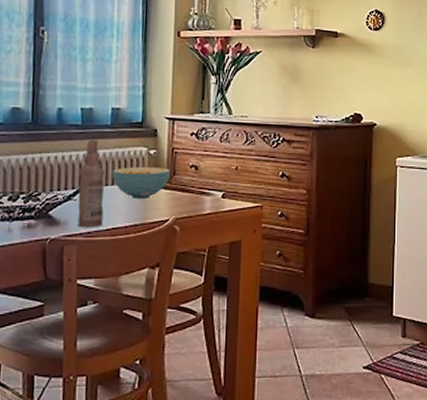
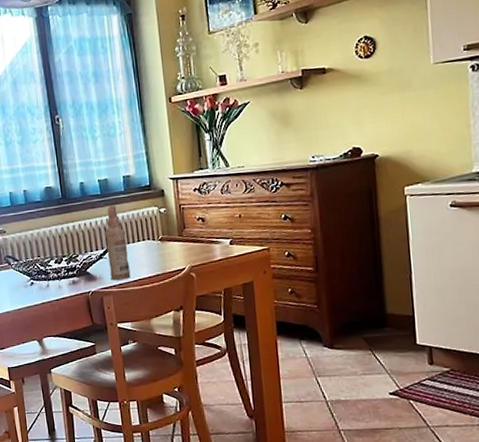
cereal bowl: present [111,167,171,199] -> none [131,222,181,253]

